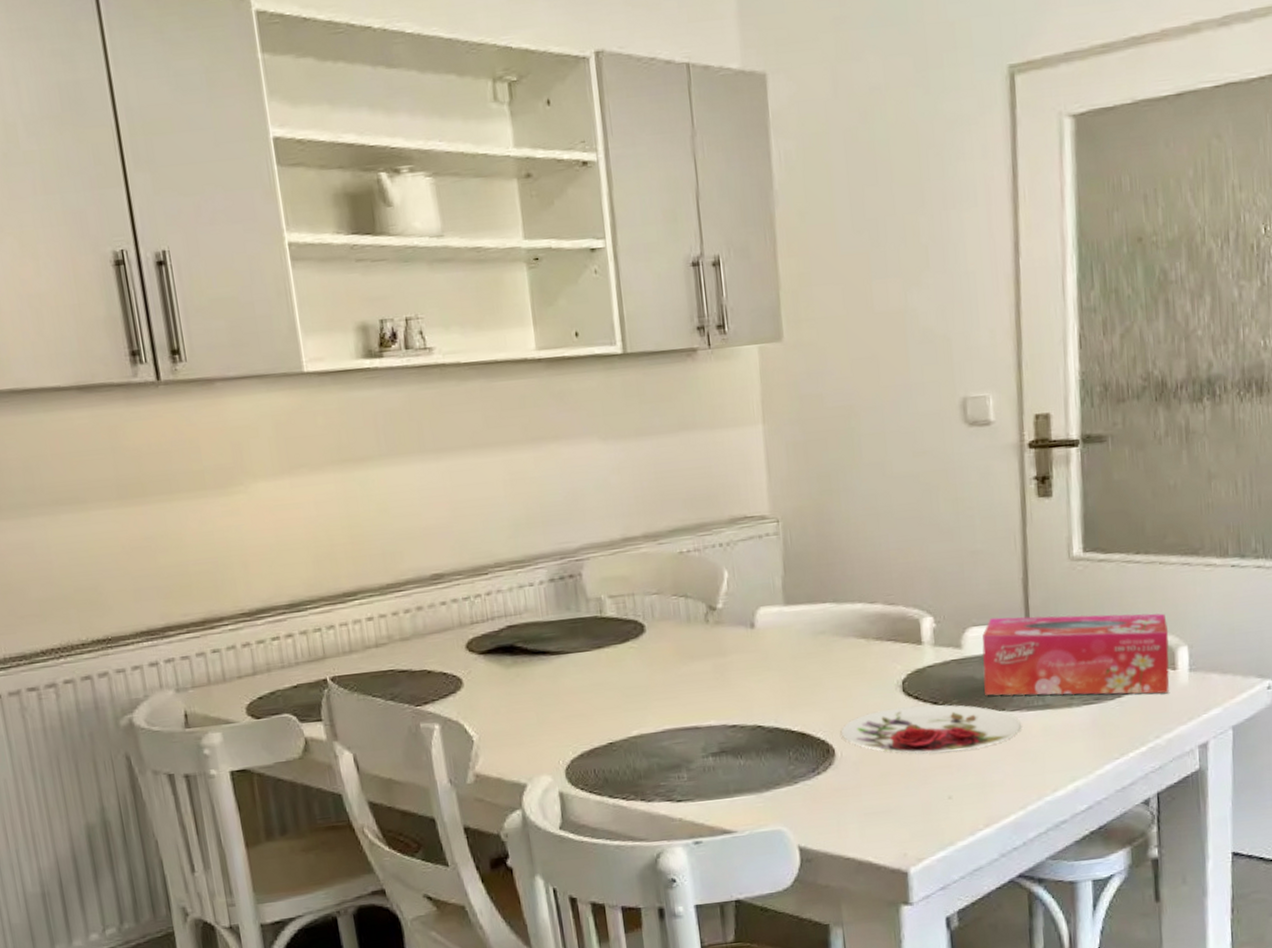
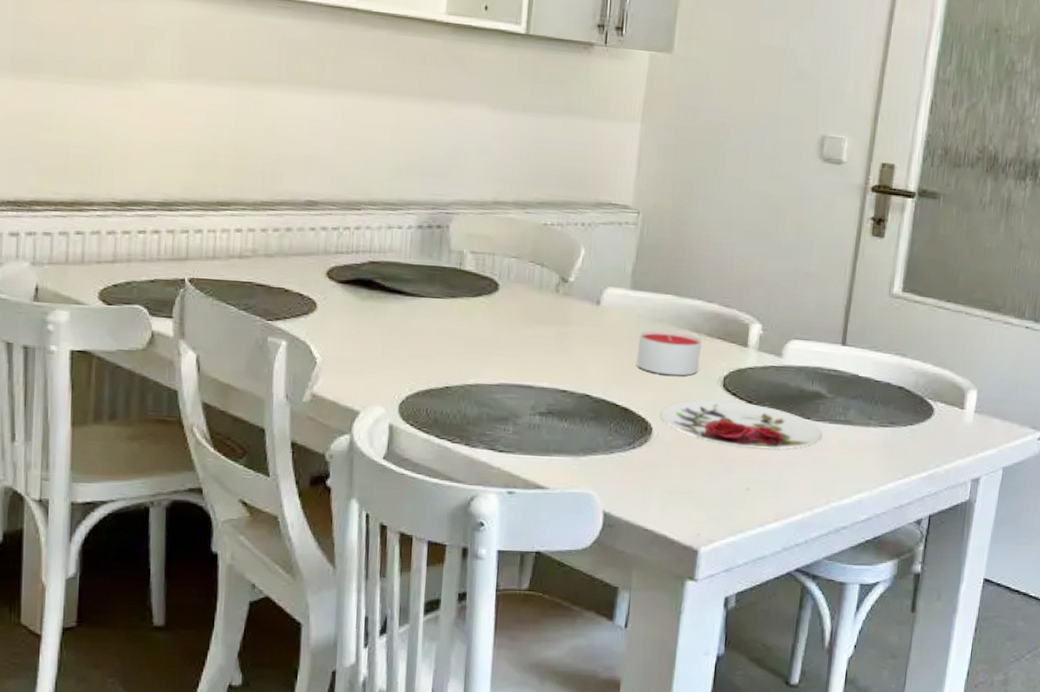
candle: none [803,641,873,690] -> present [636,329,702,376]
tissue box: present [982,613,1170,696] -> none [795,335,963,429]

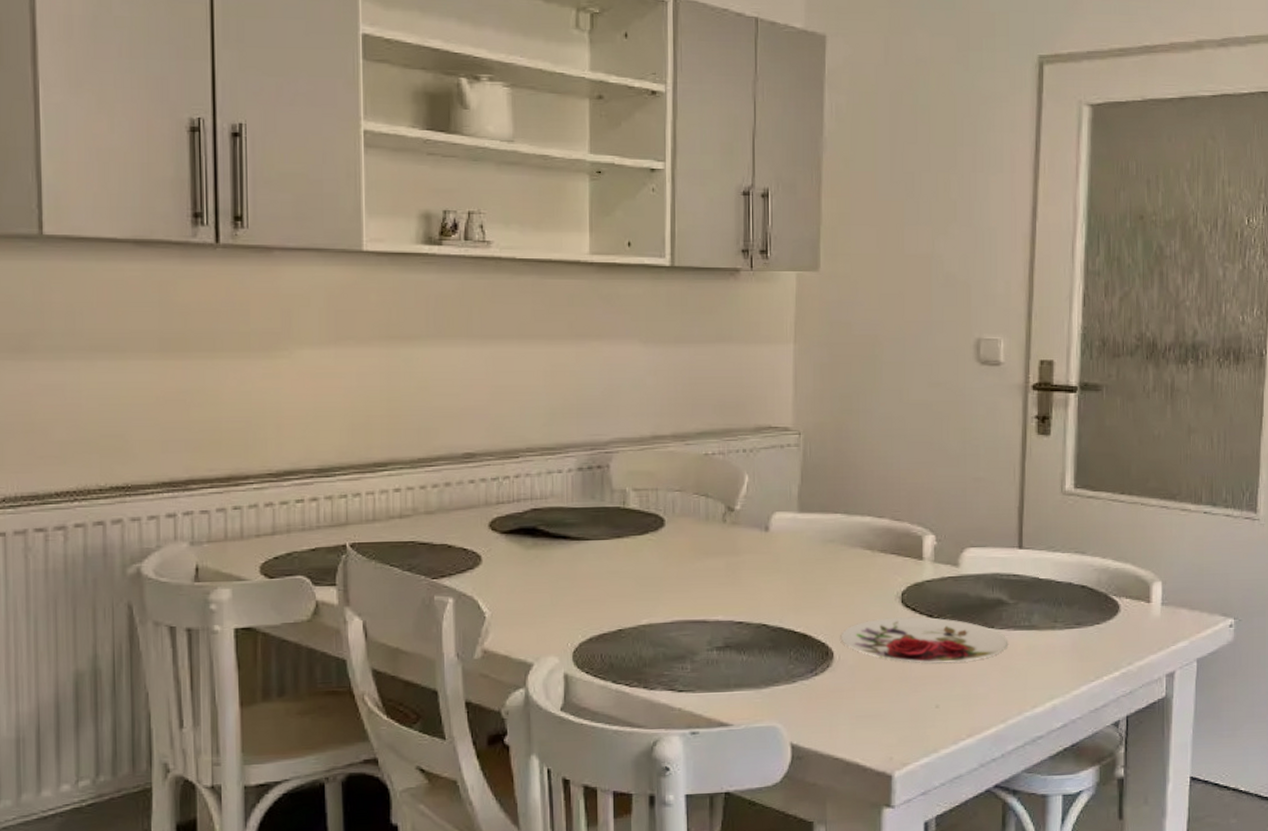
candle: present [636,329,702,376] -> none [811,550,876,596]

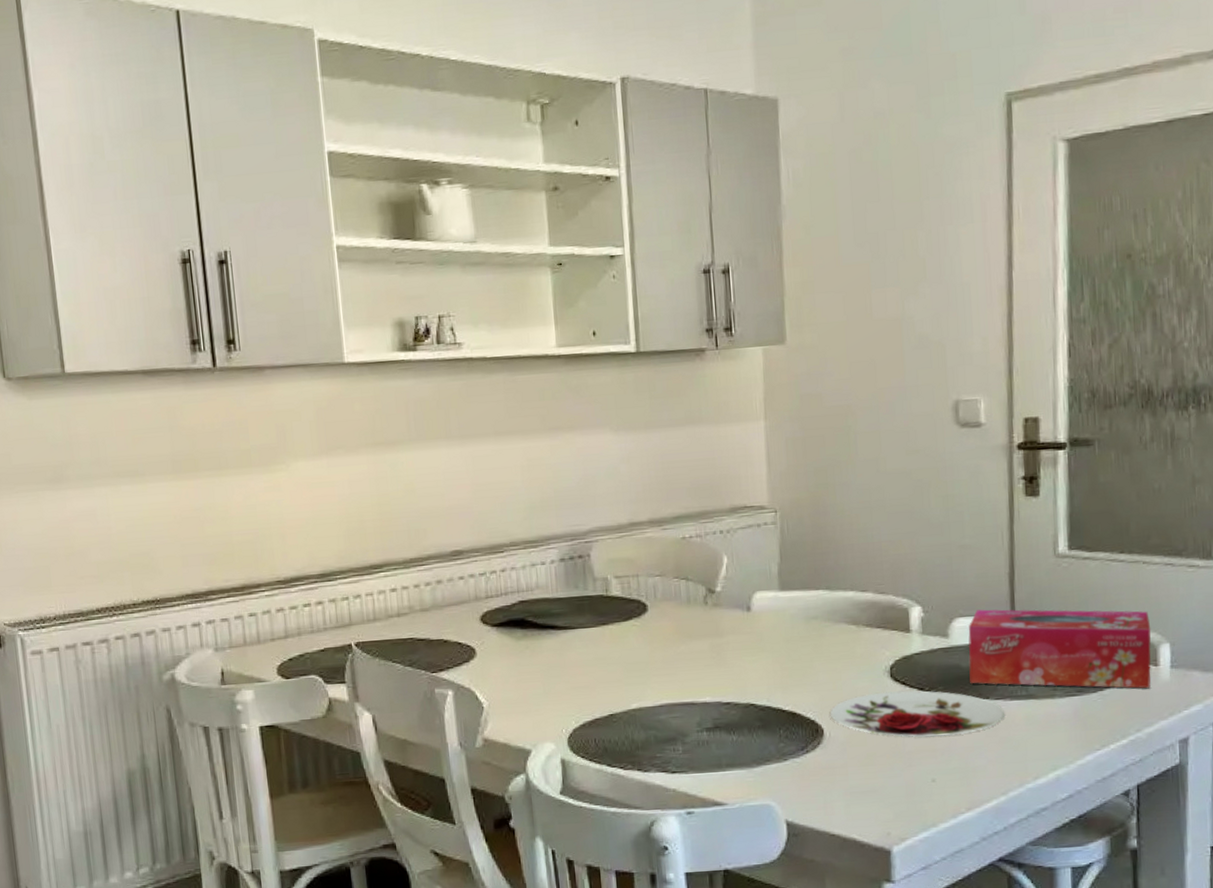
tissue box: none [977,541,1146,624] -> present [968,609,1152,689]

